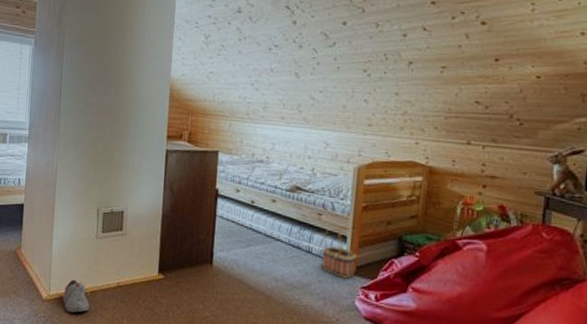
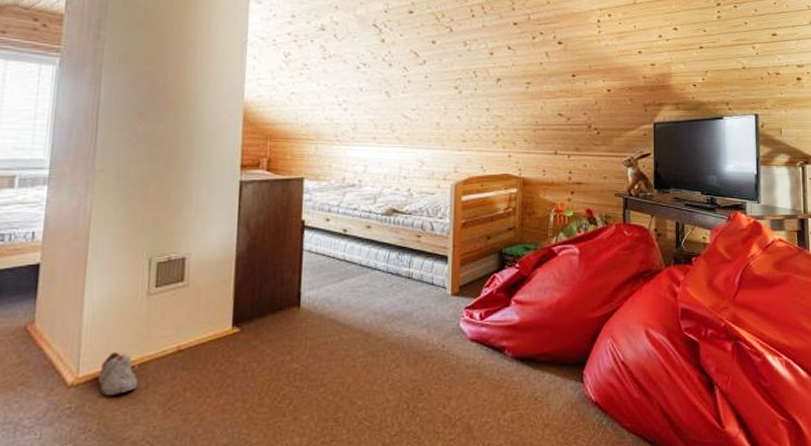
basket: present [321,225,358,279] -> none [422,245,460,301]

